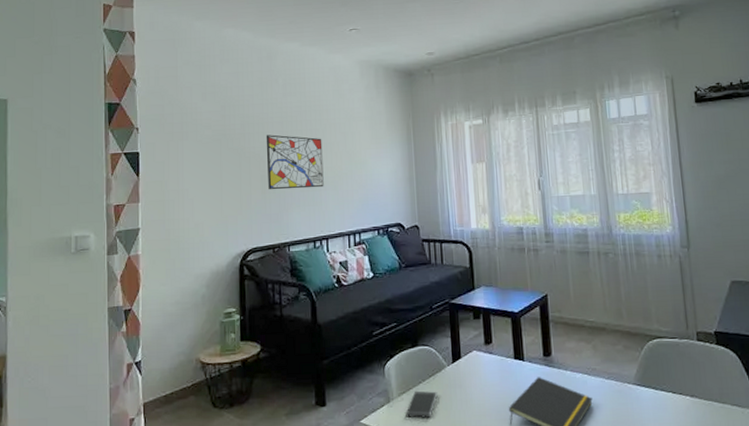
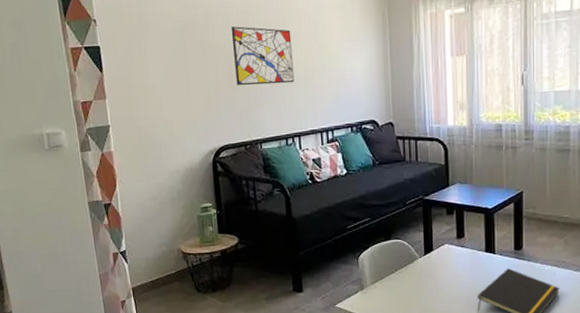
smartphone: present [405,390,438,418] -> none [378,279,409,304]

